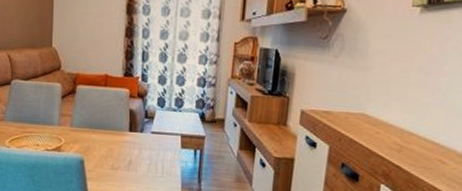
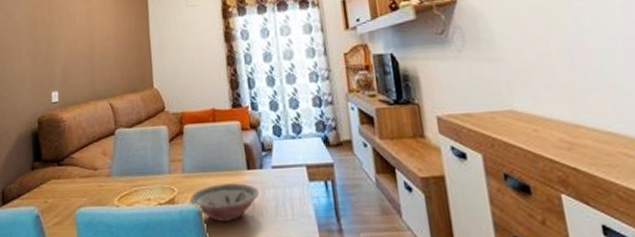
bowl: none [74,140,137,172] -> present [189,183,260,222]

